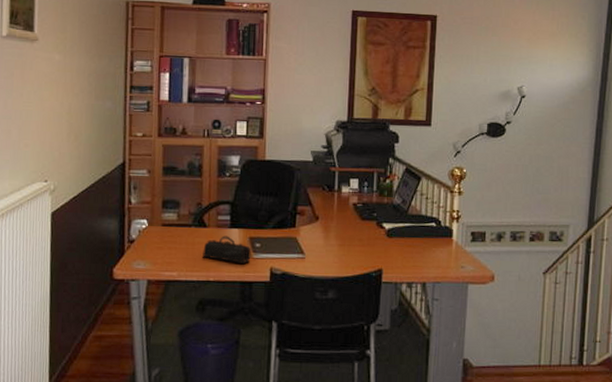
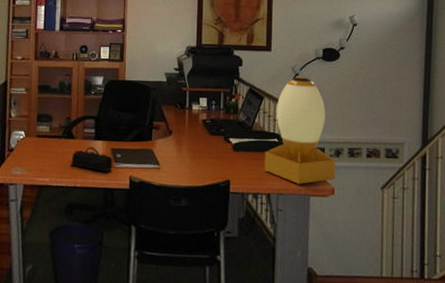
desk lamp: none [419,154,497,272] -> present [264,76,336,185]

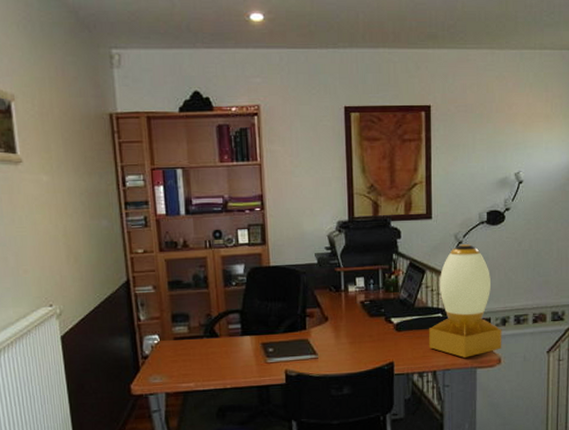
pencil case: present [71,146,113,172] -> none [217,343,265,369]

